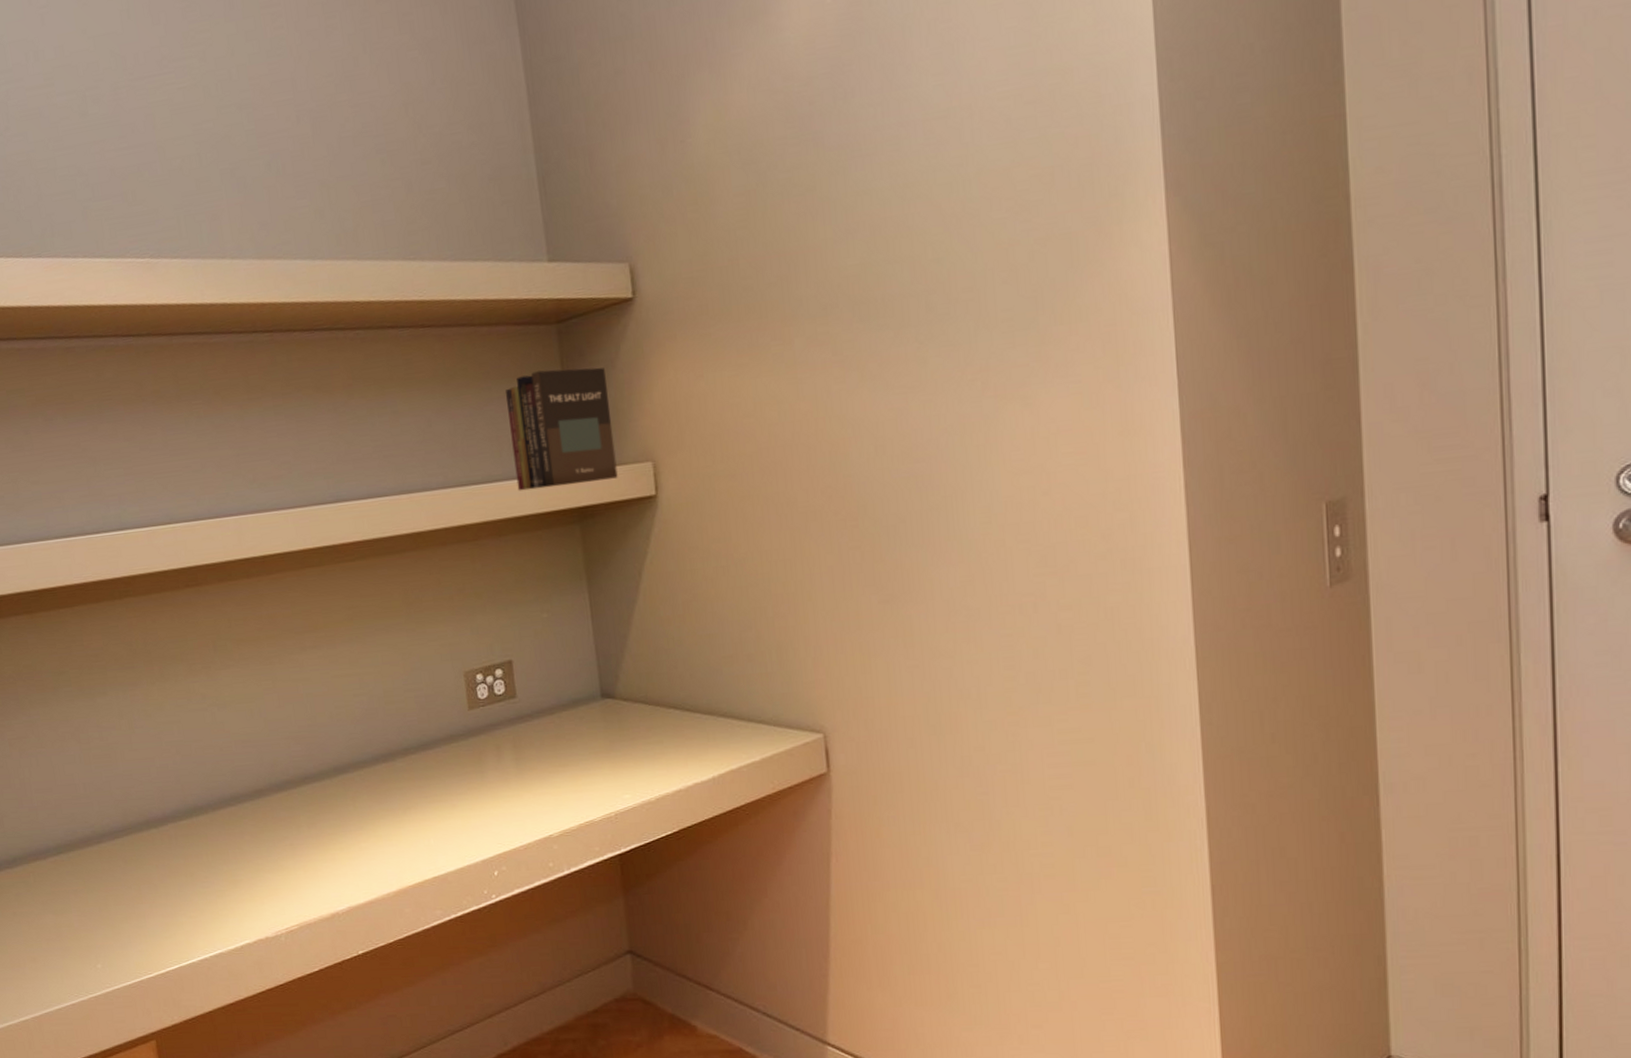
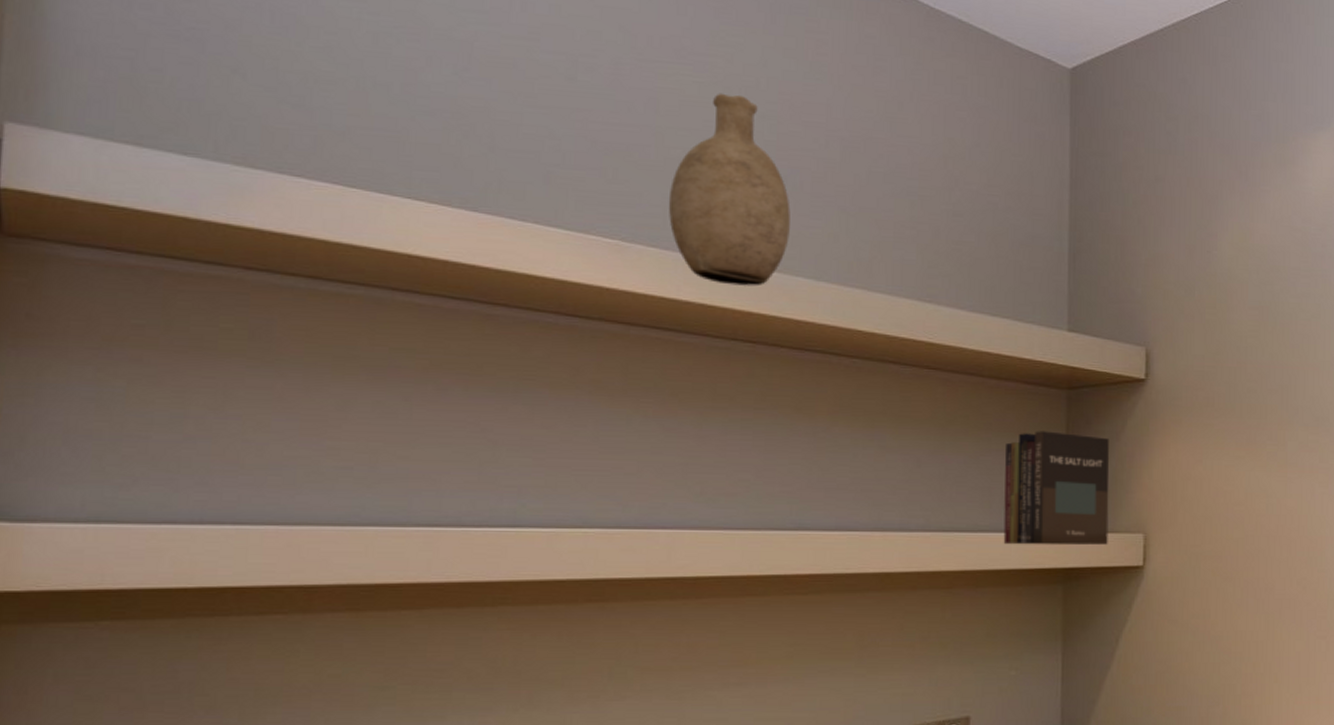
decorative vase: none [178,91,283,281] -> present [668,93,791,287]

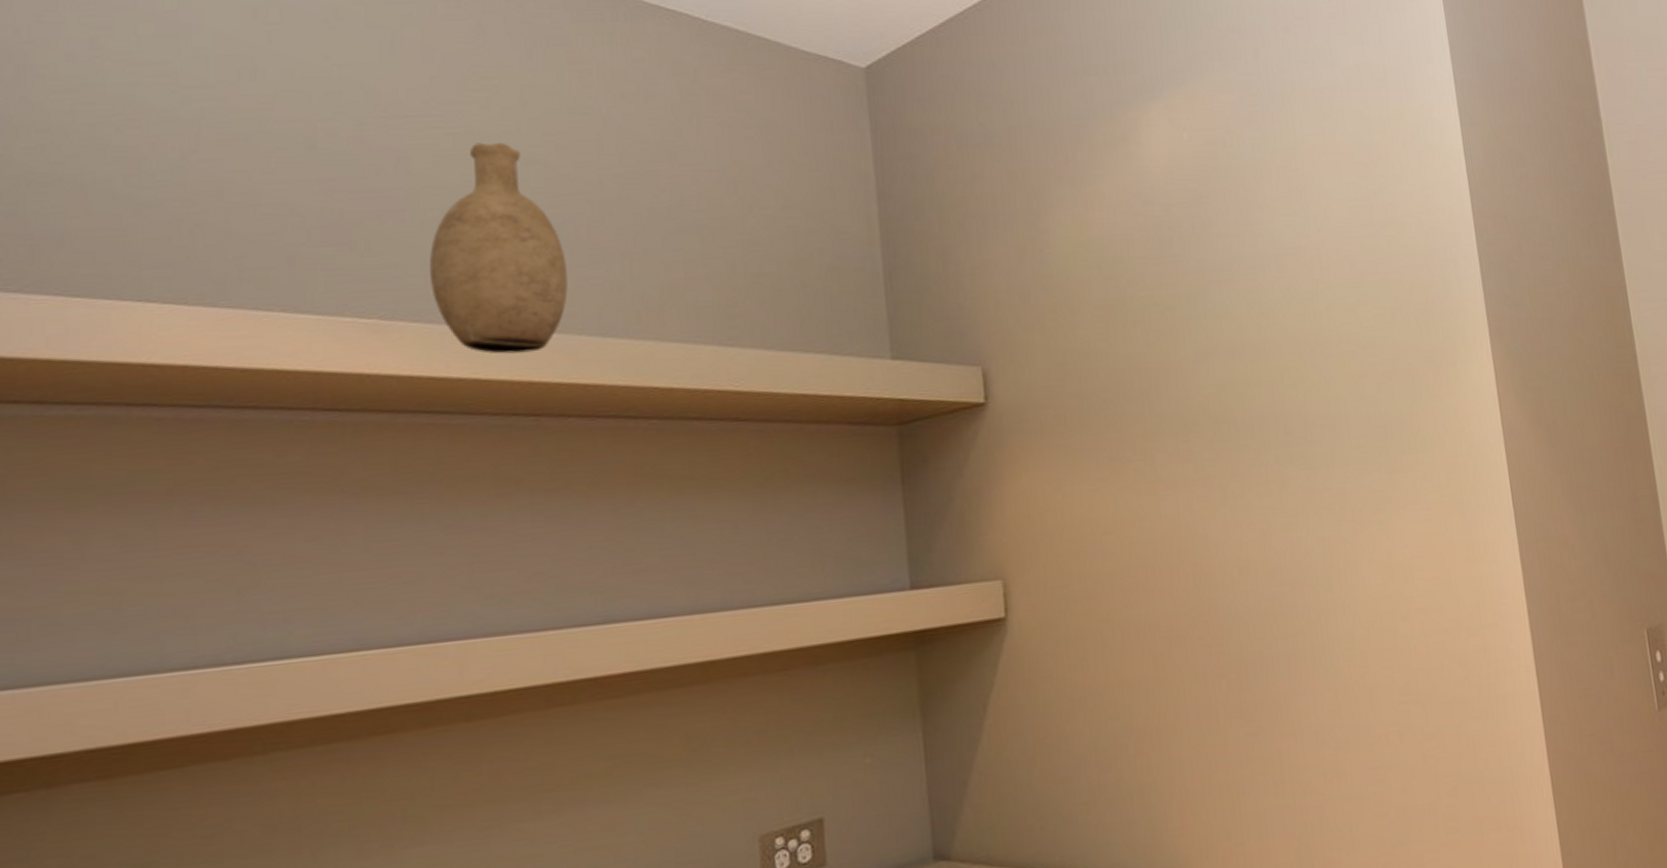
books: present [1003,431,1110,546] -> none [832,475,962,612]

